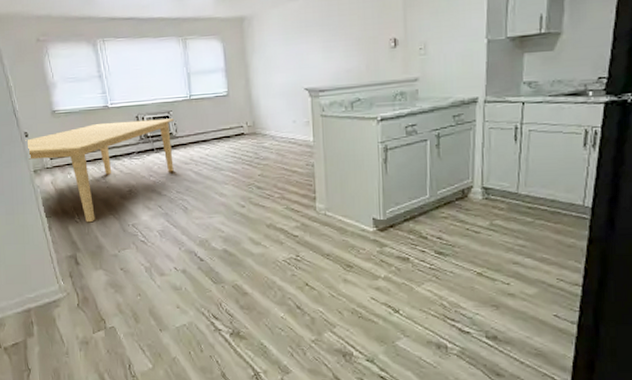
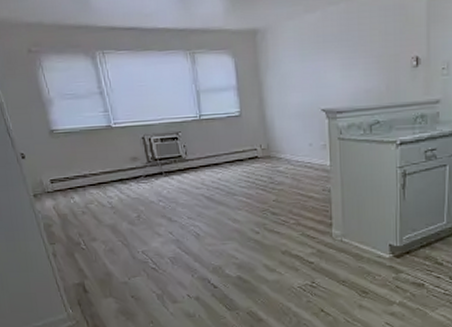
dining table: present [25,118,174,223] -> none [22,140,184,250]

